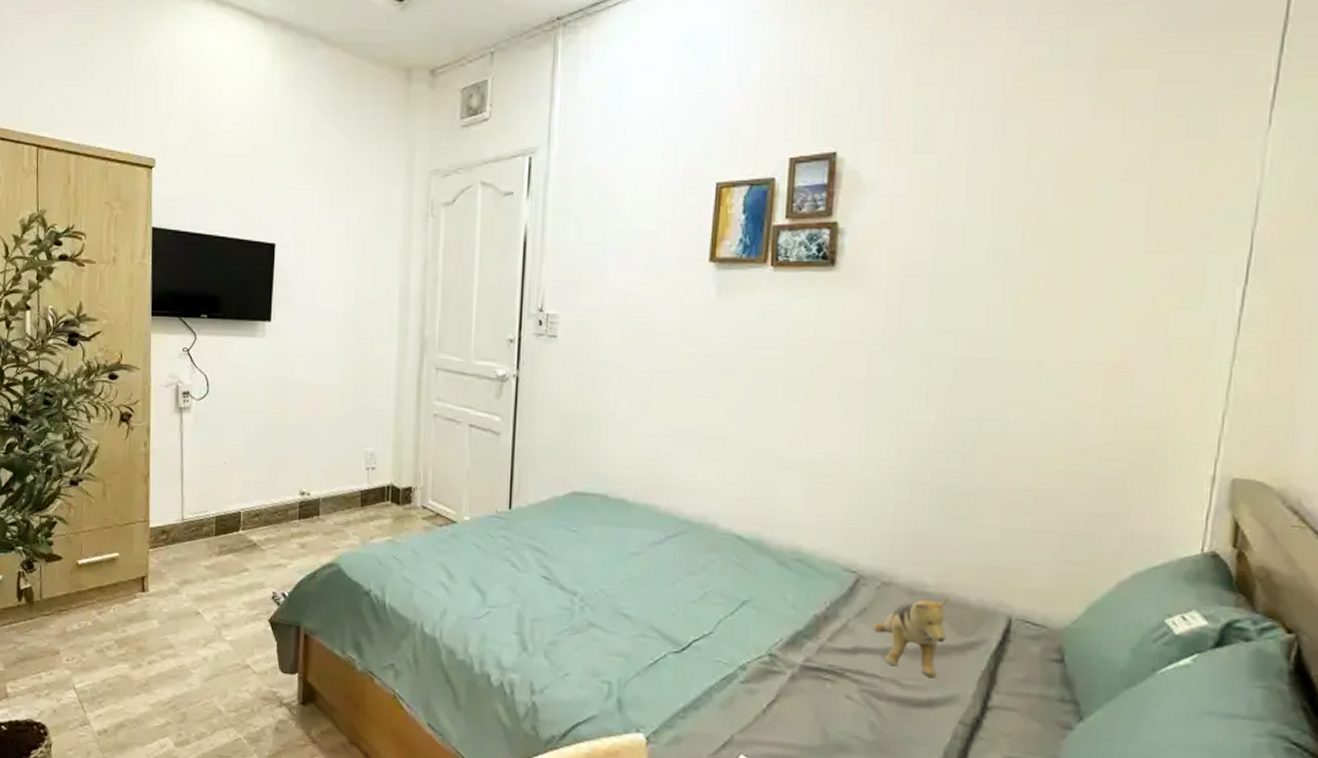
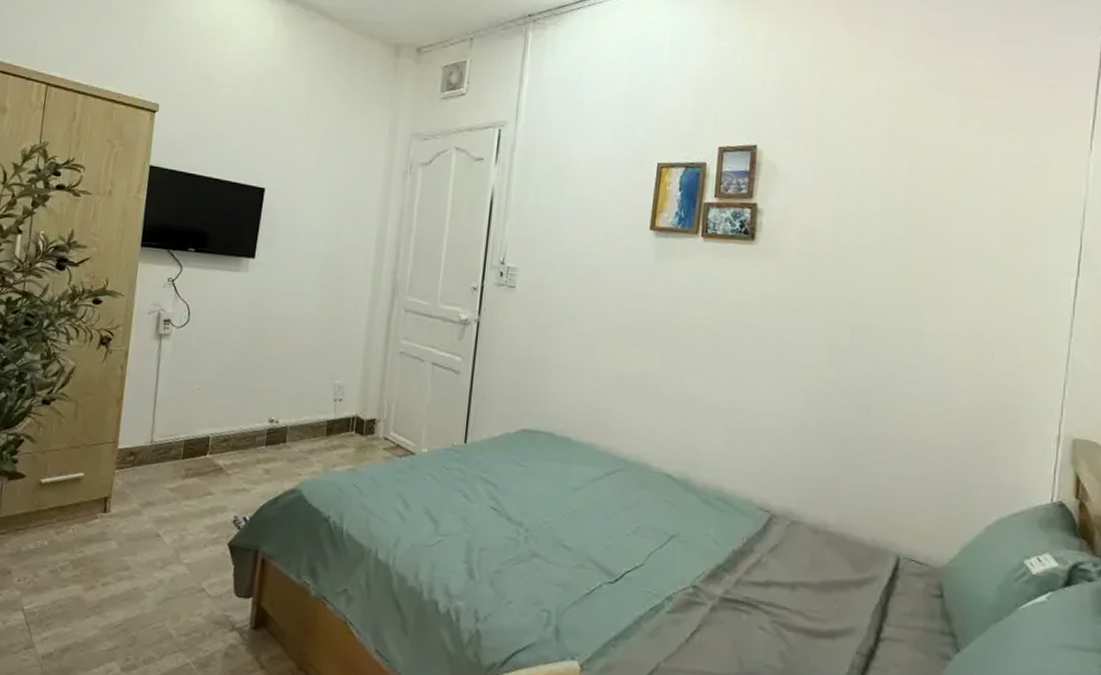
plush toy: present [872,597,949,678] -> none [782,536,847,611]

